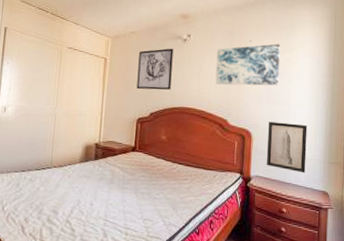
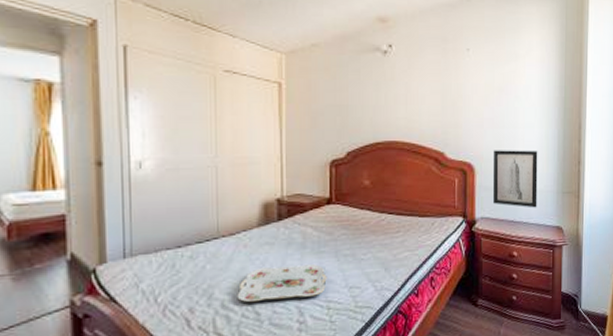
serving tray: none [59,194,127,222] -> present [237,264,327,303]
wall art: present [137,48,174,90] -> none [326,64,371,123]
wall art: present [215,43,281,86] -> none [427,51,504,109]

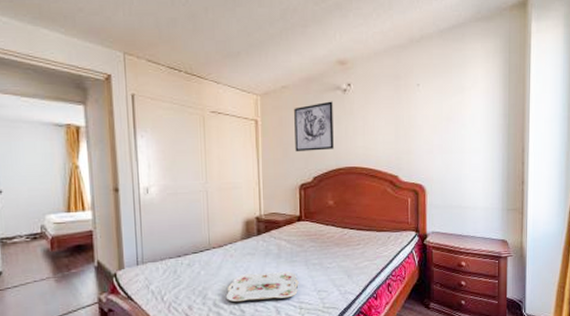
wall art: none [326,64,371,123] -> present [294,101,334,152]
wall art: present [493,150,538,208] -> none [443,172,484,224]

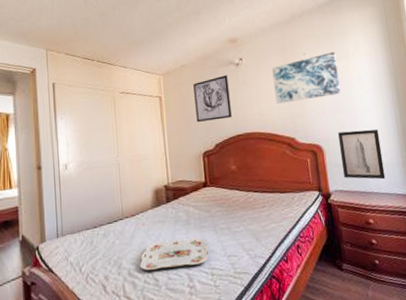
wall art: none [382,85,451,138] -> present [272,51,341,104]
wall art: none [443,172,484,224] -> present [338,129,386,180]

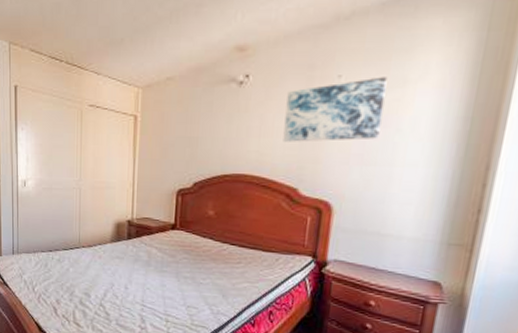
serving tray: present [139,237,209,271] -> none [92,277,167,308]
wall art: present [193,75,232,123] -> none [176,96,225,154]
wall art: present [338,129,386,180] -> none [351,189,420,258]

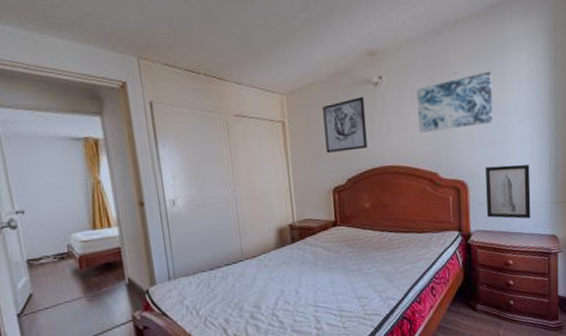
wall art: none [176,96,225,154] -> present [323,96,367,154]
wall art: none [351,189,420,258] -> present [486,164,531,219]

